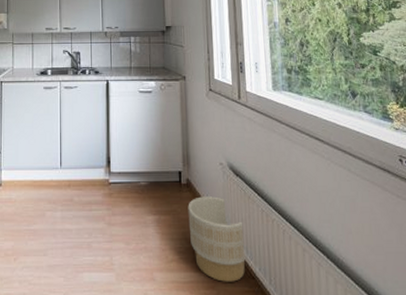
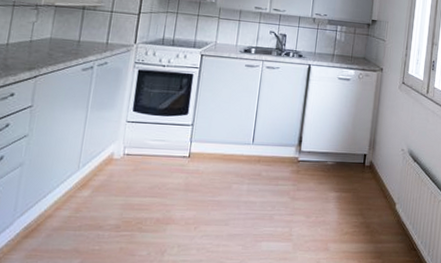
planter: present [188,196,248,282] -> none [365,178,414,253]

